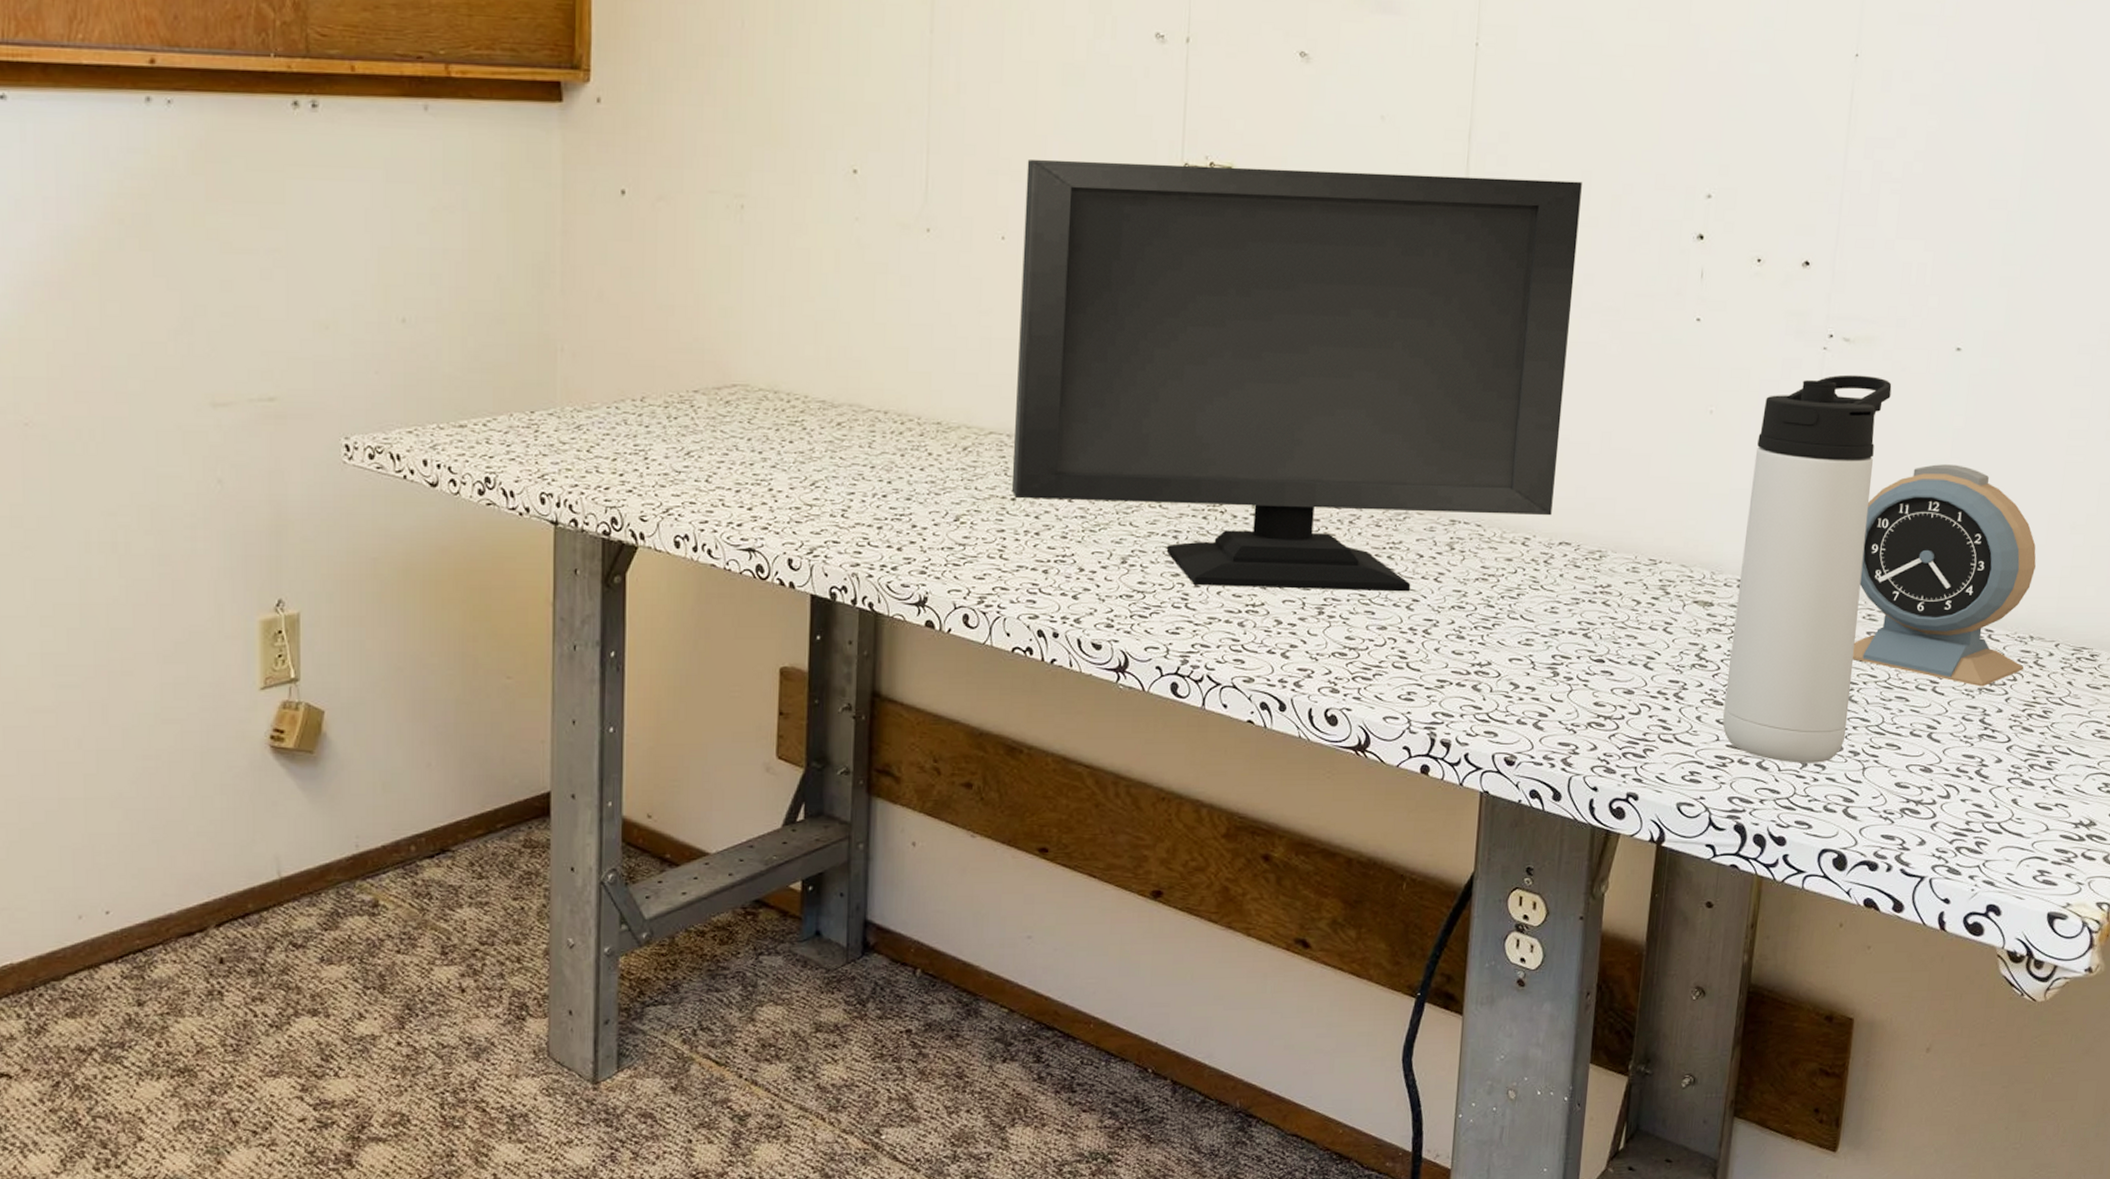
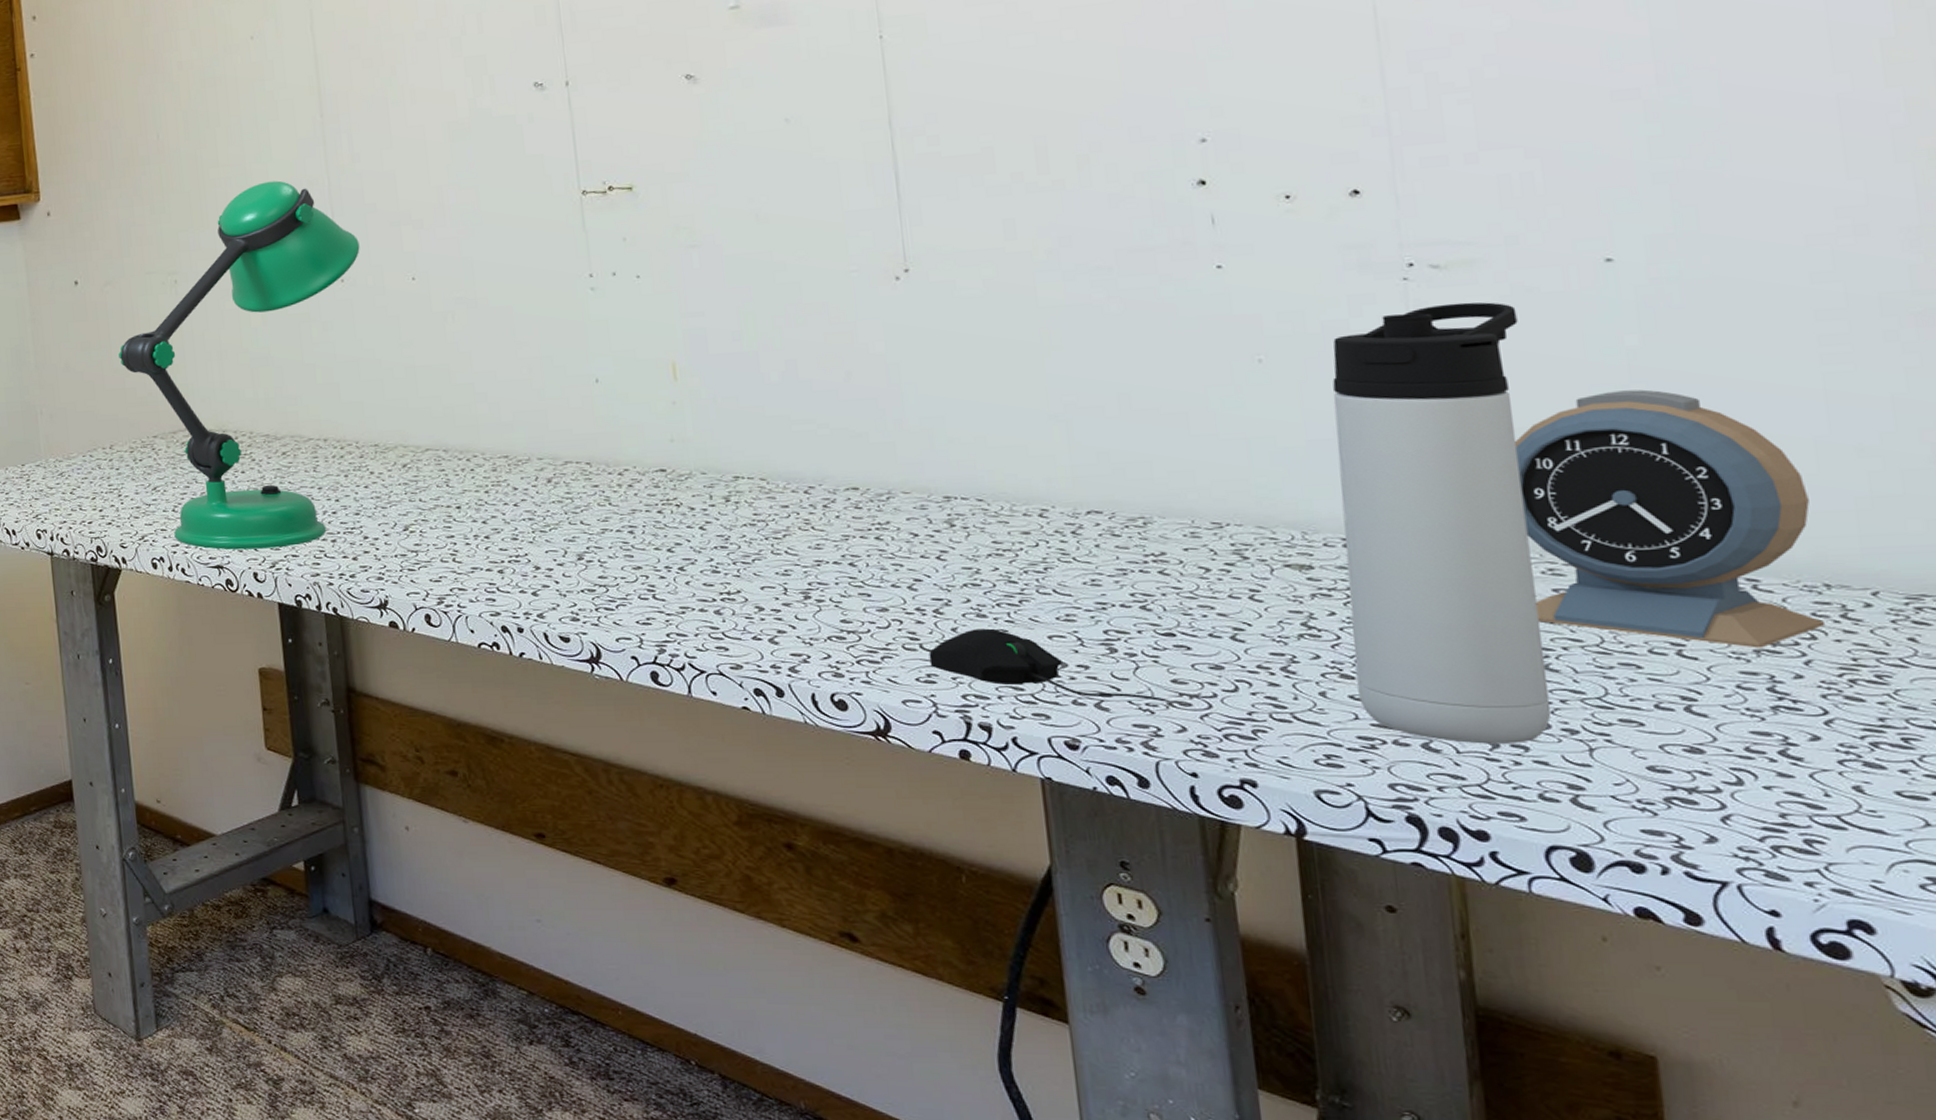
desk lamp: none [664,100,952,532] -> present [118,180,360,550]
computer monitor: present [1011,159,1582,592] -> none [426,147,1071,577]
computer mouse: none [1412,649,1590,723] -> present [928,628,1171,702]

